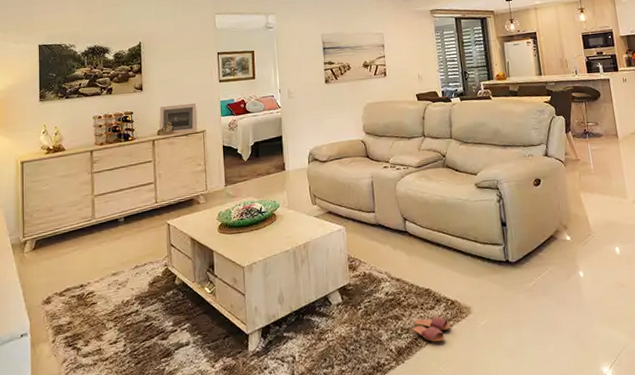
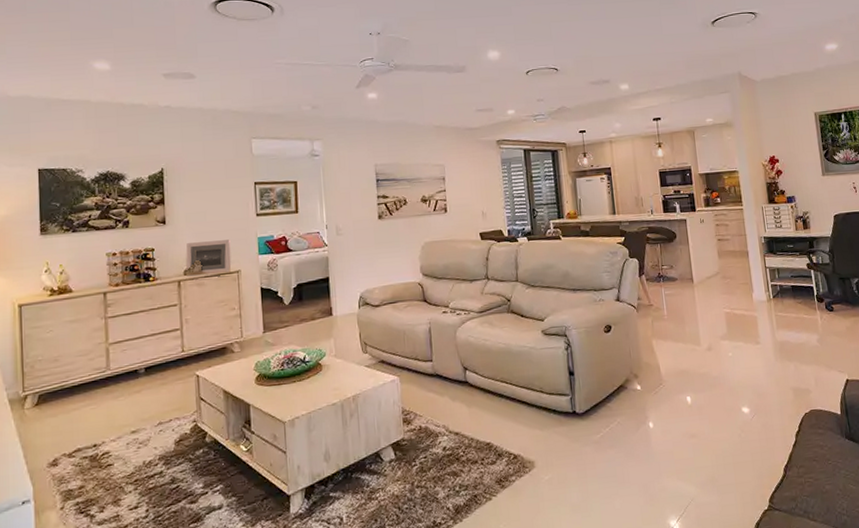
slippers: present [413,317,450,342] -> none [472,472,512,499]

